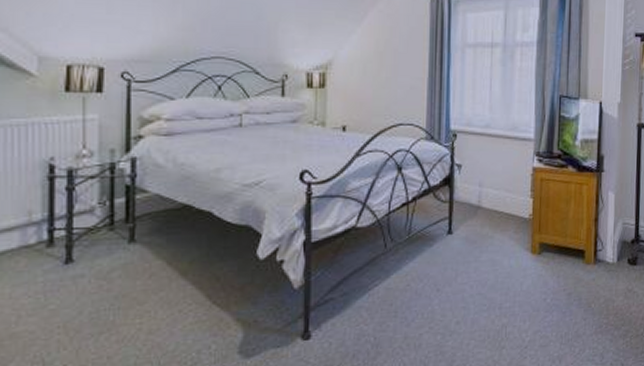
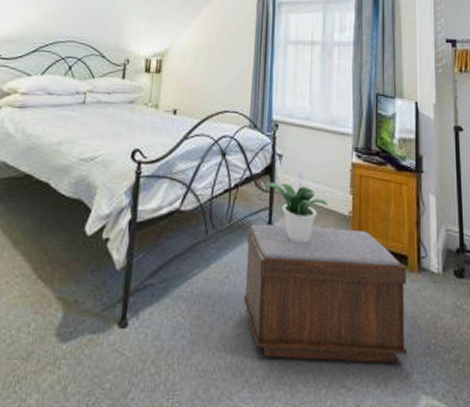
bench: none [424,230,583,351] -> present [243,224,407,363]
potted plant: none [442,192,508,248] -> present [263,182,328,243]

